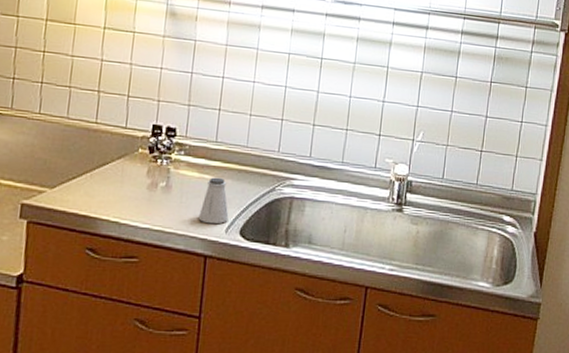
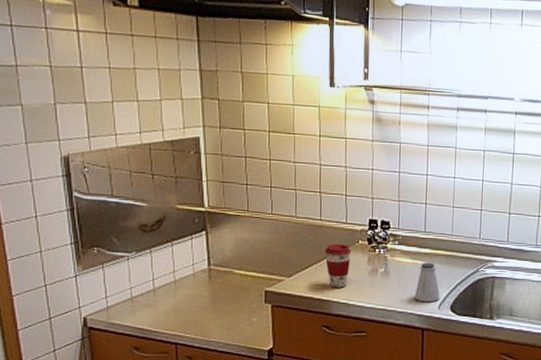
coffee cup: none [97,151,129,204] -> present [324,244,351,288]

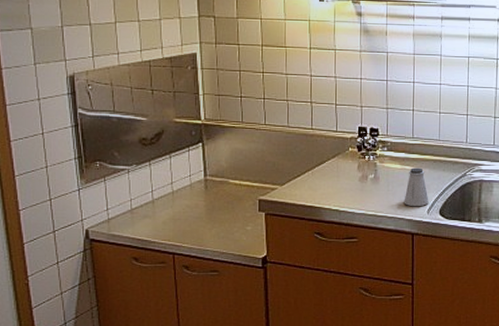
coffee cup: present [324,244,351,288] -> none [316,152,342,195]

